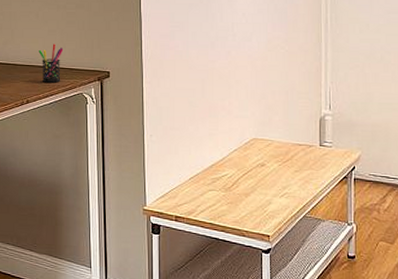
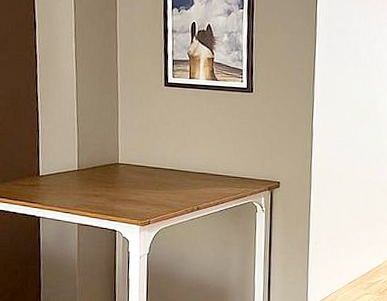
pen holder: present [38,44,64,83] -> none [211,152,236,191]

